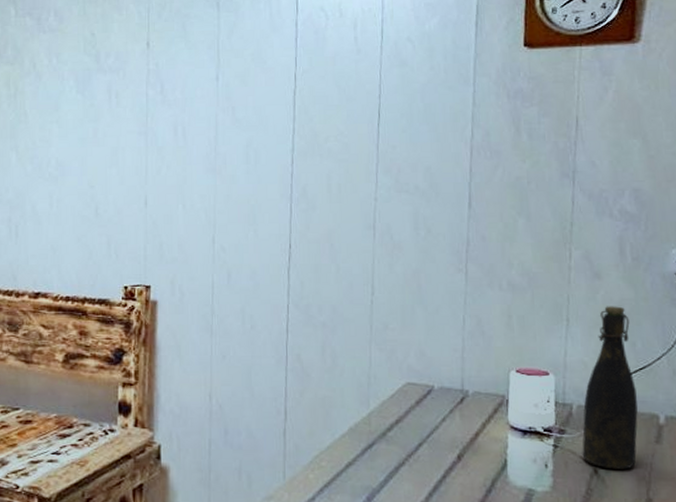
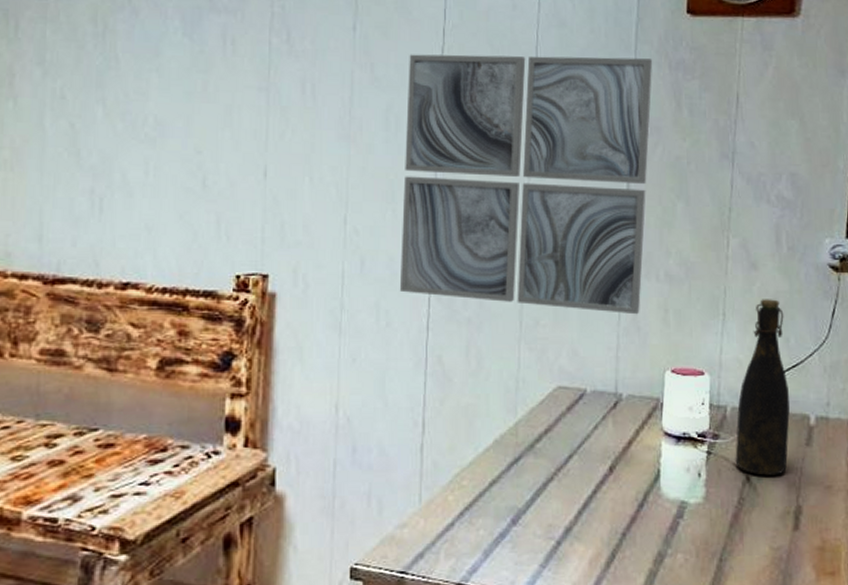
wall art: none [261,90,492,320] -> present [399,54,653,315]

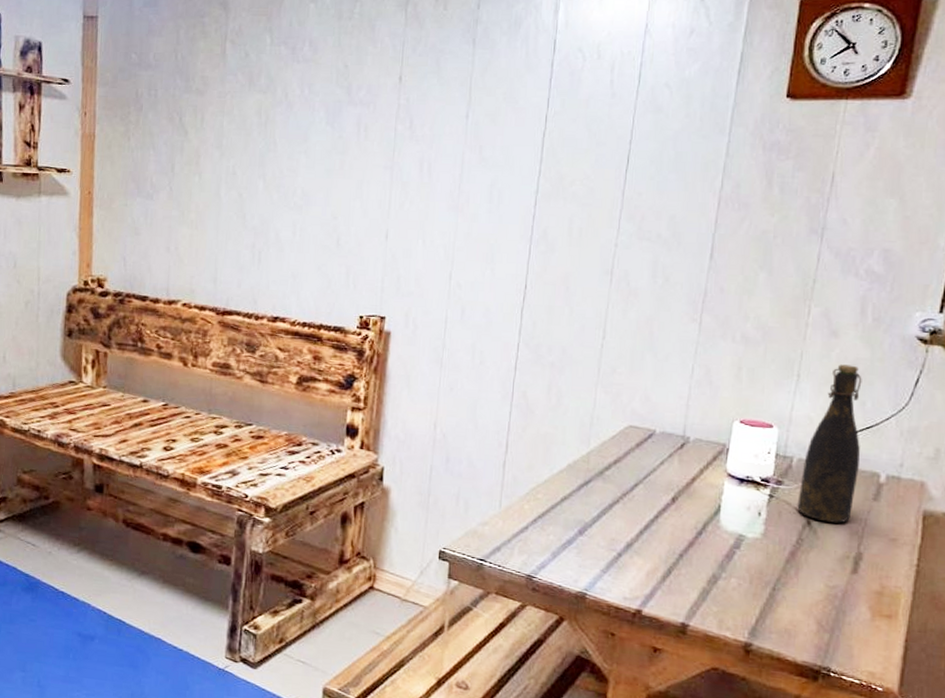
wall art: present [399,54,653,315] -> none [493,138,747,370]

